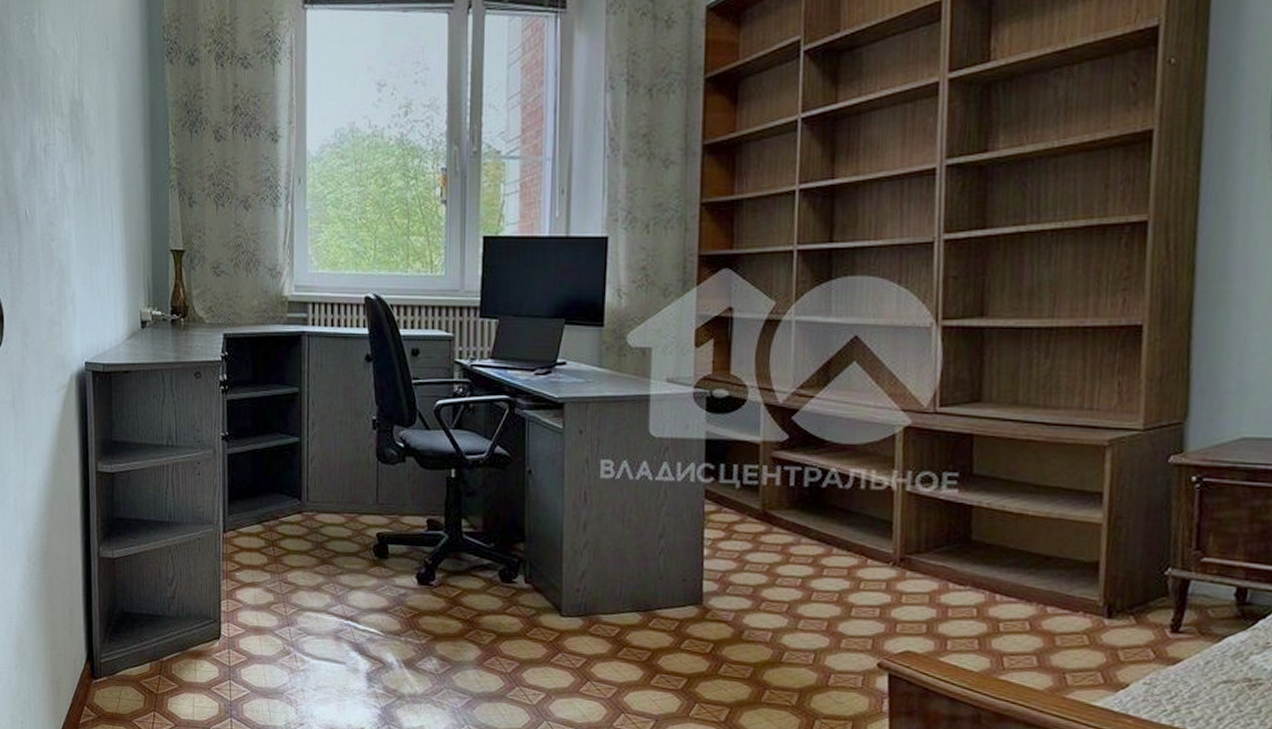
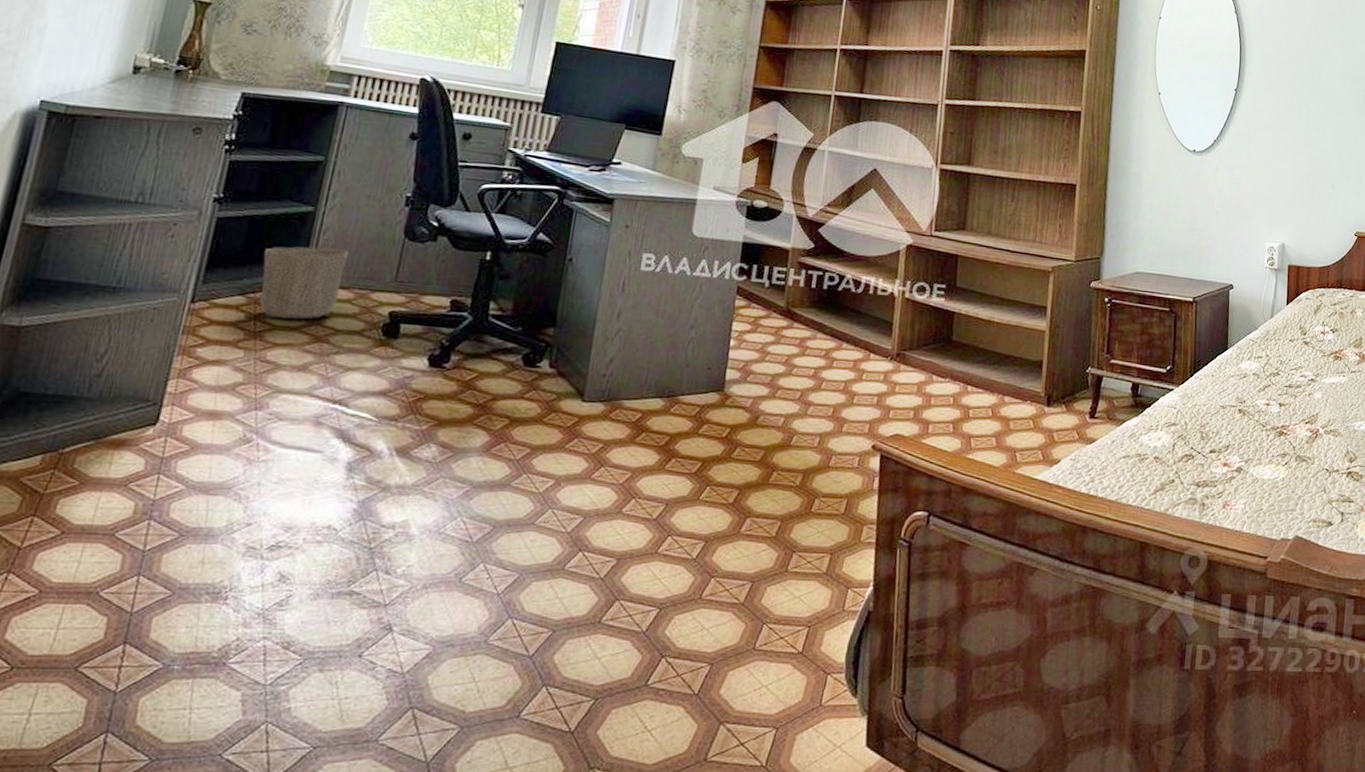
waste basket: none [268,475,335,544] -> present [259,246,350,320]

